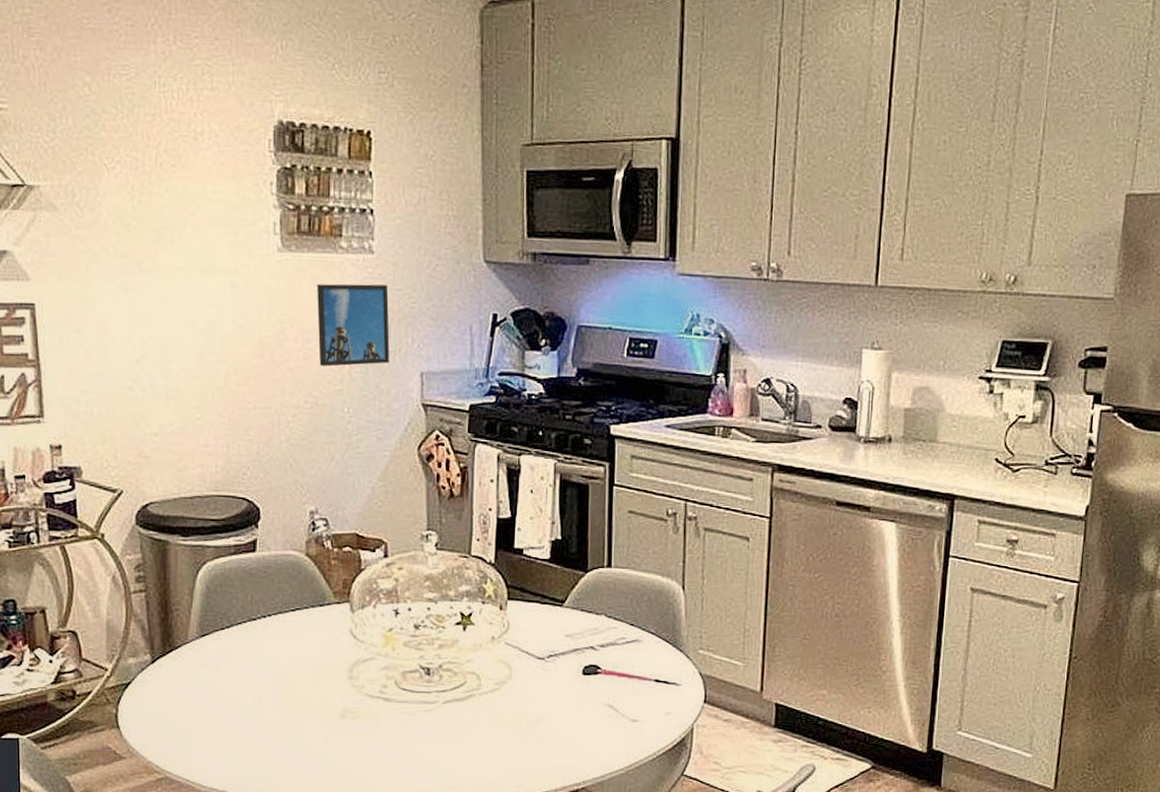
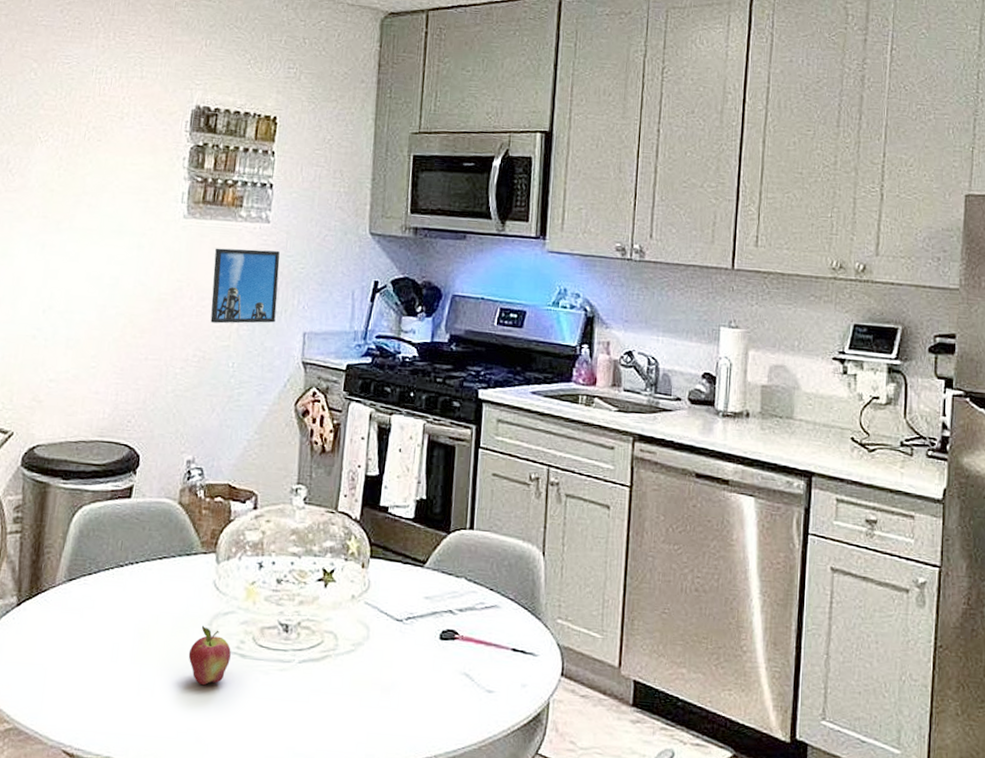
fruit: none [332,672,374,729] -> present [188,625,231,686]

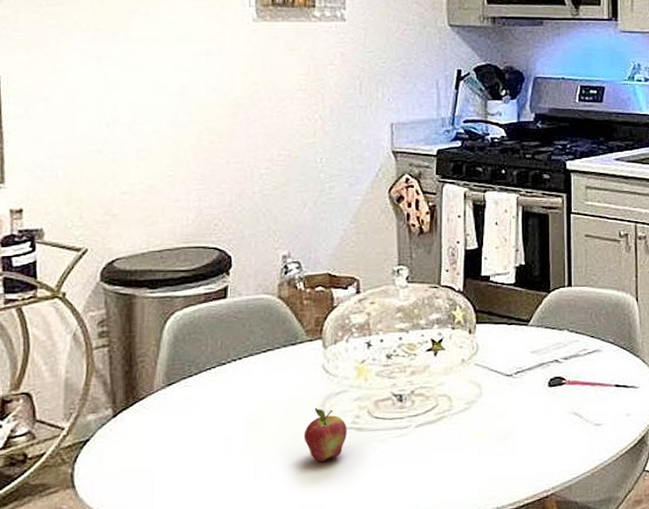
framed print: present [210,248,280,324] -> none [291,48,361,122]

